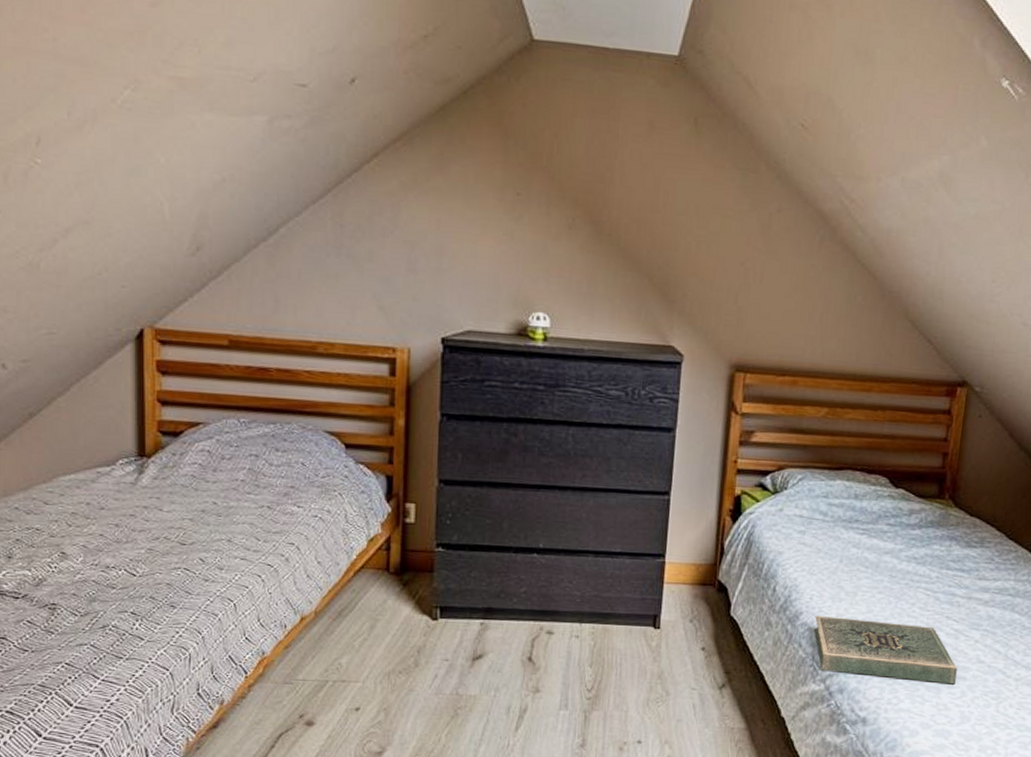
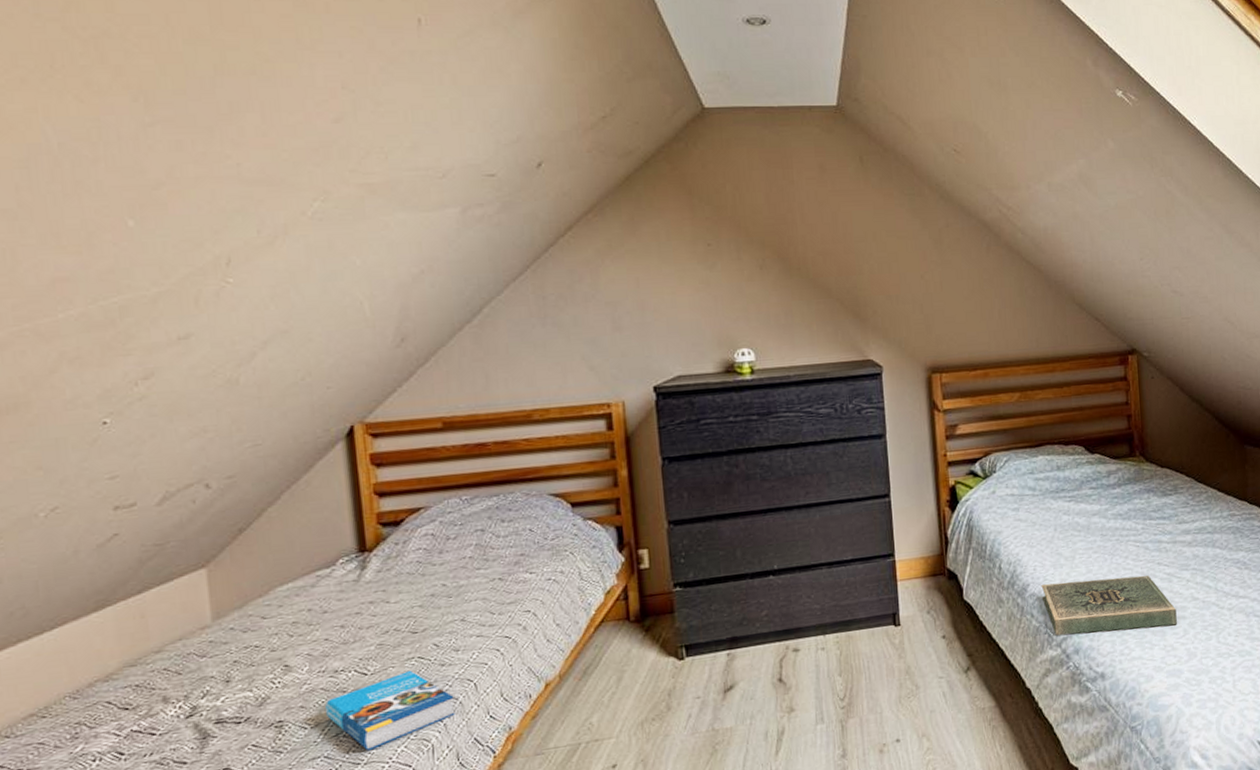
book: none [96,580,214,648] -> present [325,671,456,751]

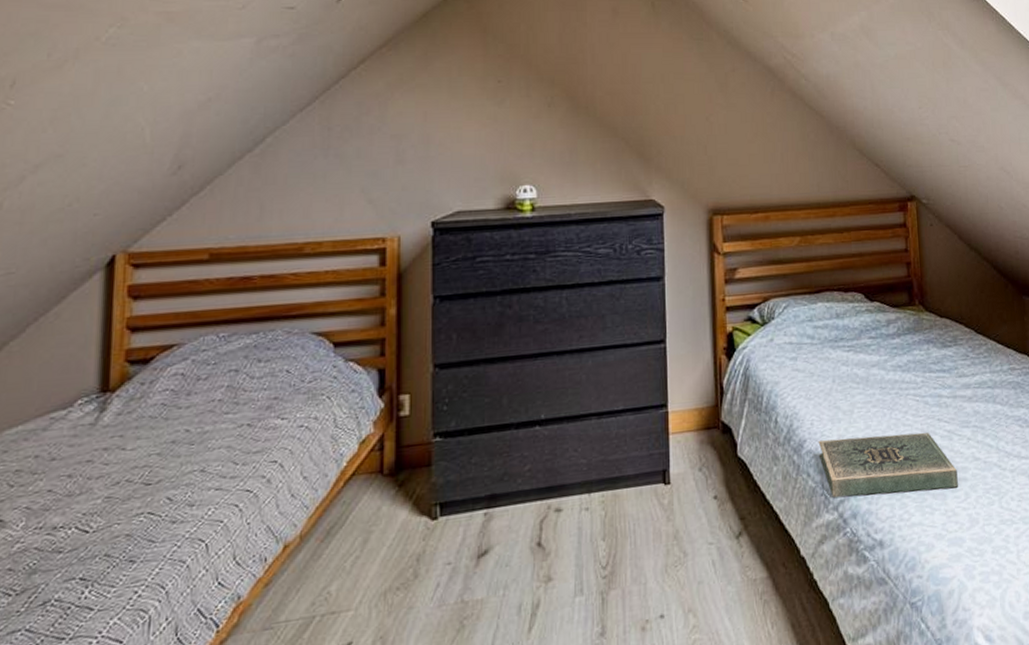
book: present [325,671,456,751] -> none [36,529,181,624]

